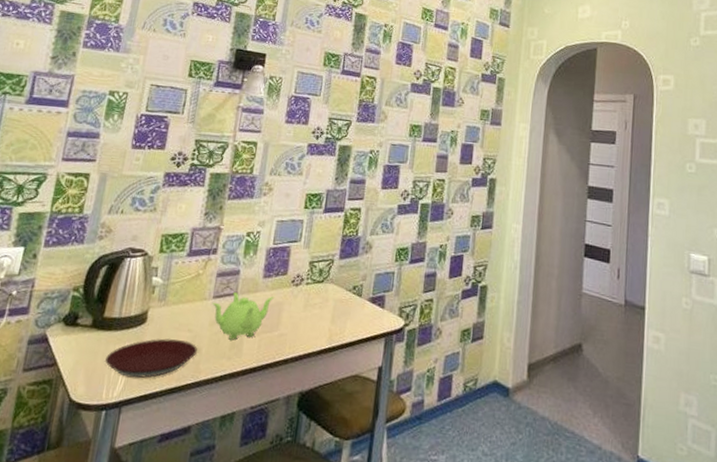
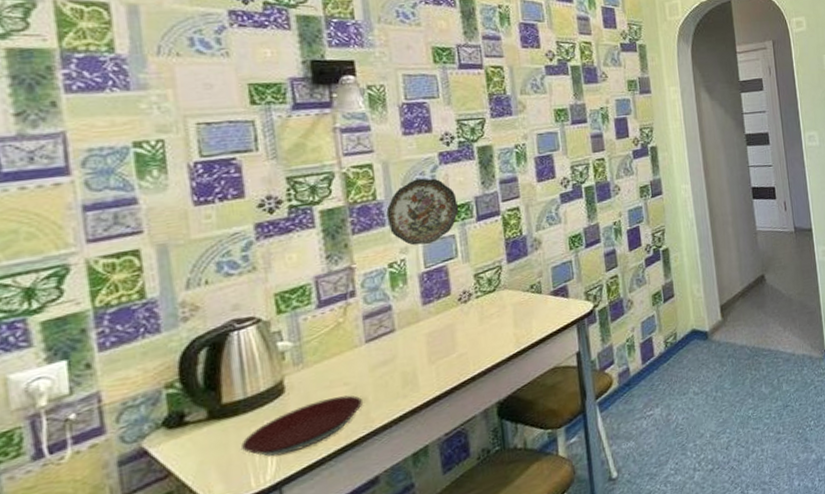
teapot: present [212,292,275,340] -> none [366,320,443,378]
decorative plate: none [255,163,313,223] -> present [386,178,459,246]

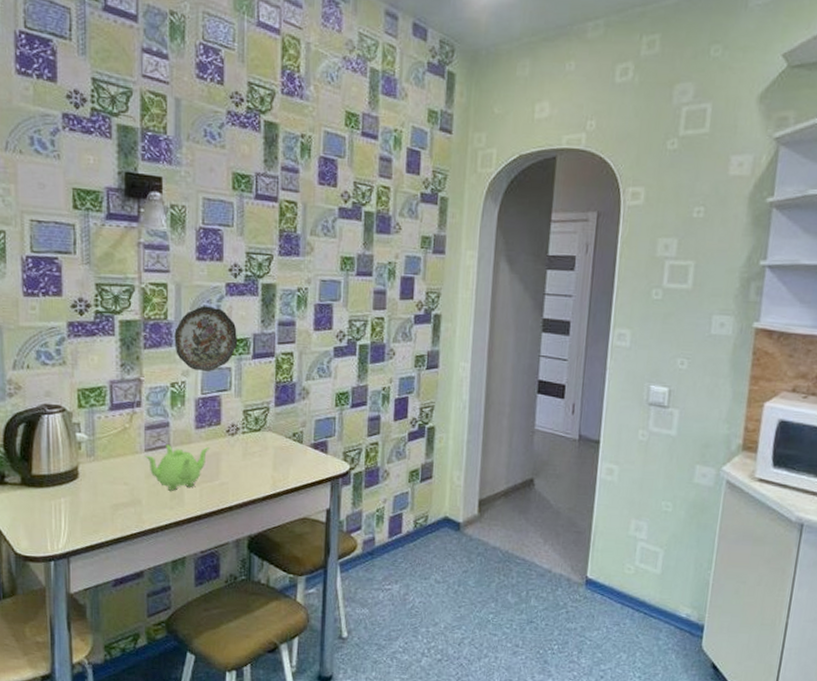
plate: present [241,395,362,457] -> none [43,492,137,531]
teapot: none [366,320,443,378] -> present [145,445,211,491]

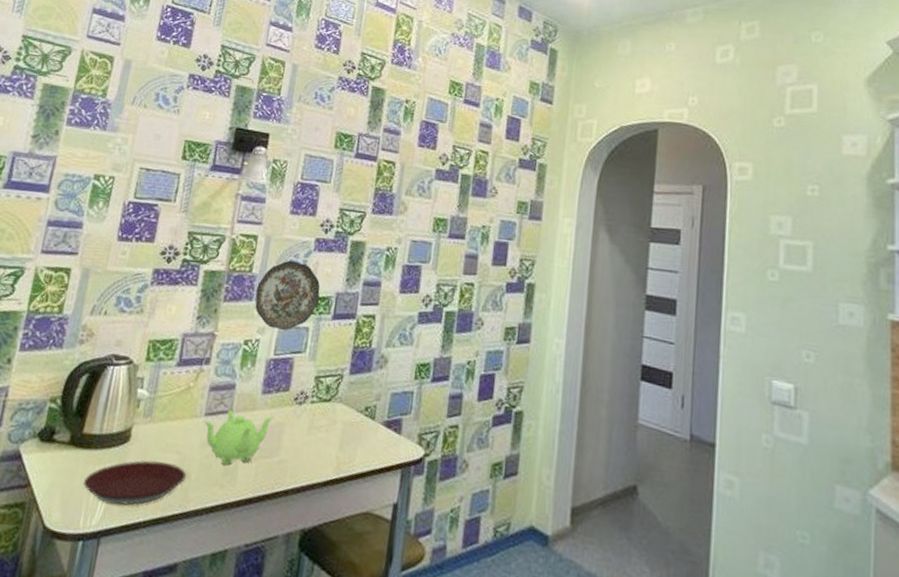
plate: none [43,492,137,531] -> present [83,460,186,506]

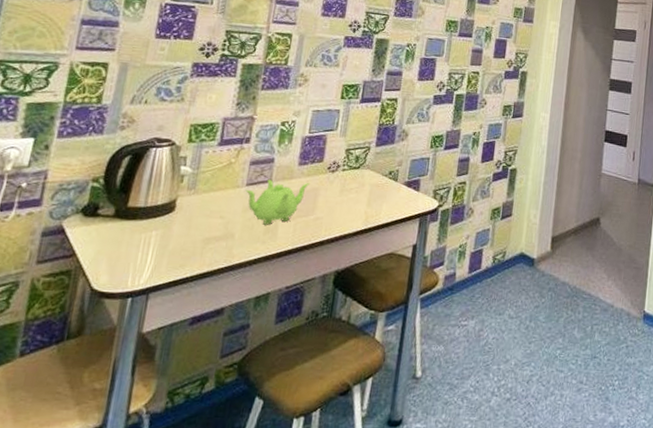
plate: present [83,460,186,506] -> none [130,226,230,265]
decorative plate: present [255,260,321,331] -> none [290,54,350,113]

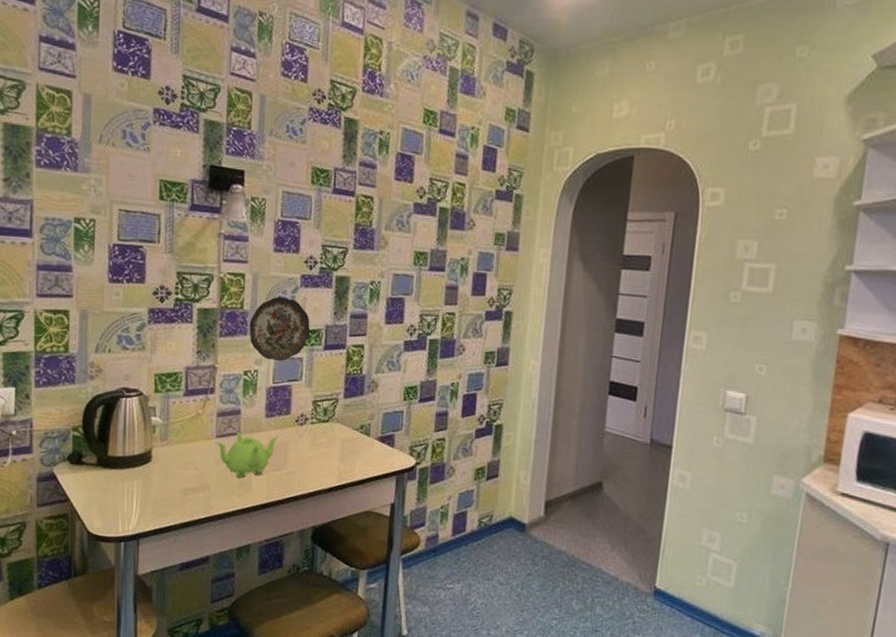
decorative plate: none [290,54,350,113] -> present [249,296,311,361]

